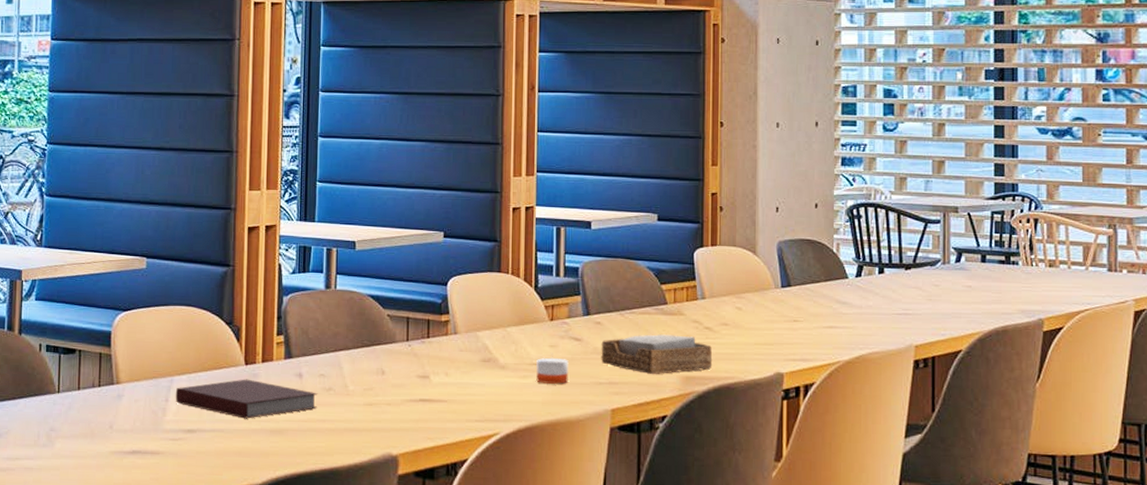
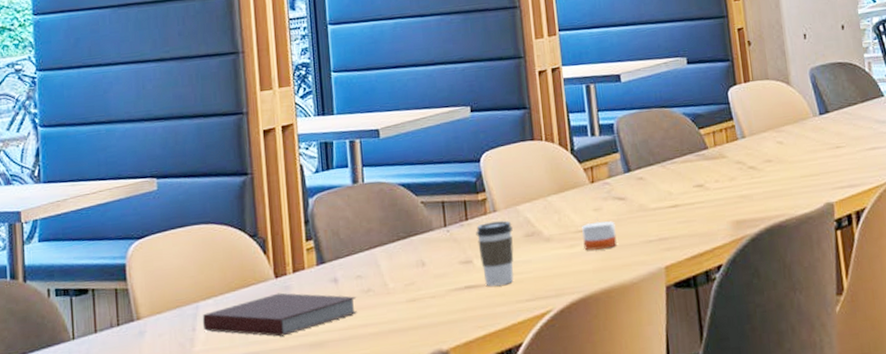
coffee cup: none [435,343,471,404] -> present [476,220,514,287]
napkin holder: present [601,334,713,375] -> none [646,178,762,225]

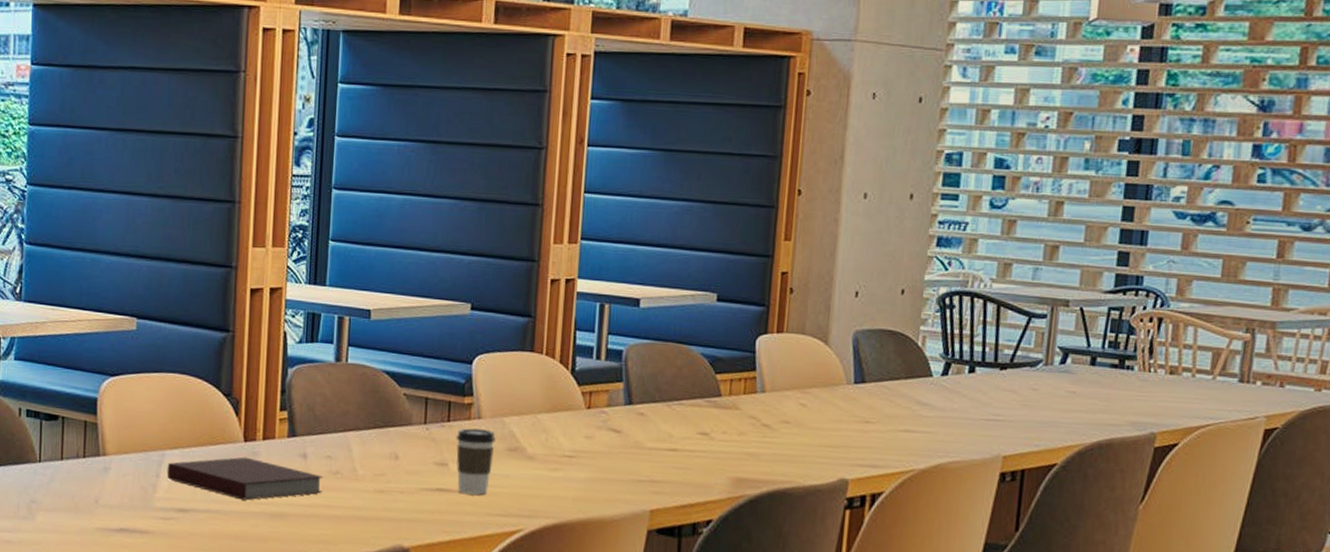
candle: present [582,221,617,250] -> none [567,449,605,480]

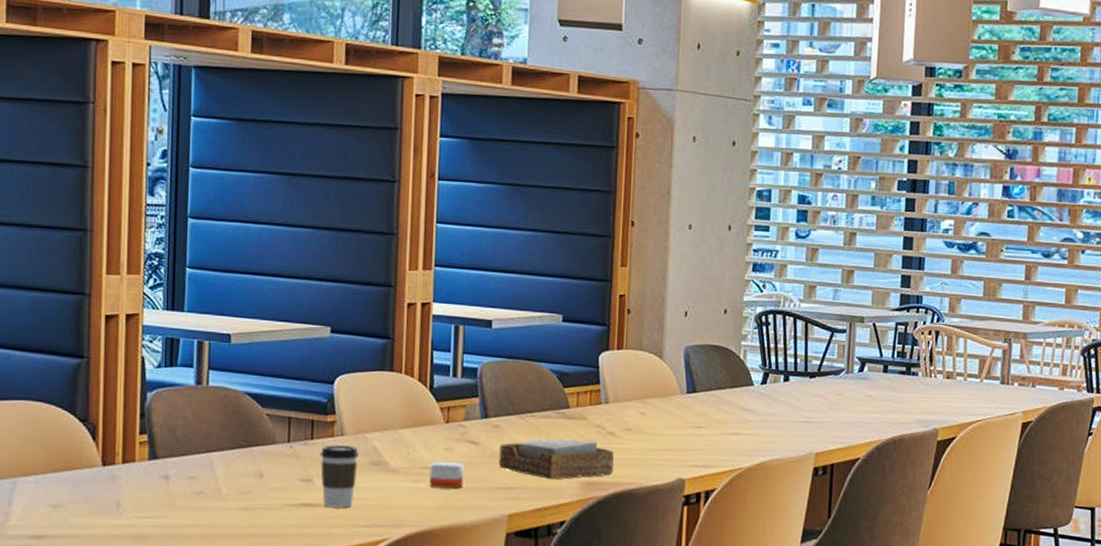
notebook: present [166,457,324,501] -> none [19,481,187,524]
candle: none [567,449,605,480] -> present [429,461,464,489]
napkin holder: none [642,429,769,475] -> present [498,439,614,480]

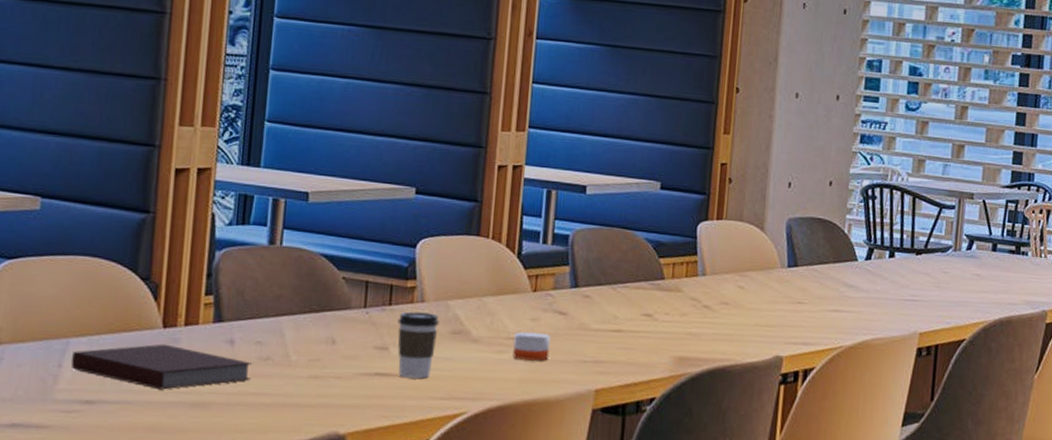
notebook: none [19,481,187,524] -> present [71,344,253,390]
napkin holder: present [498,439,614,480] -> none [587,311,709,355]

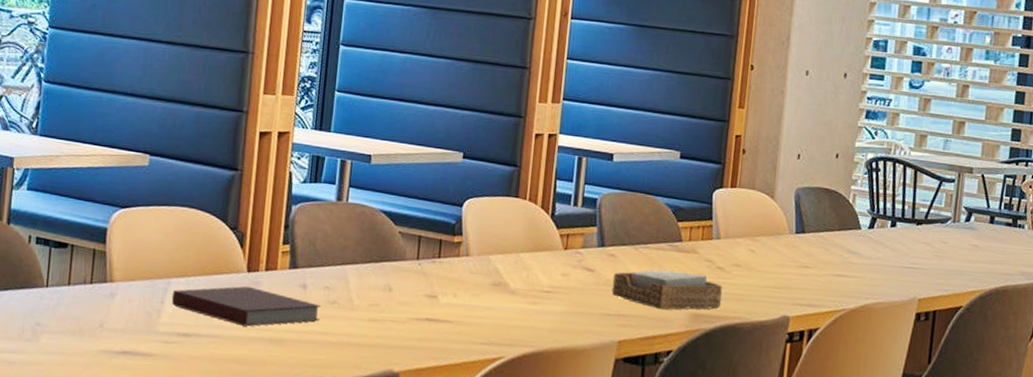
coffee cup: present [397,311,439,379] -> none [445,264,482,325]
candle: present [513,331,551,361] -> none [545,286,579,313]
napkin holder: none [587,311,709,355] -> present [611,270,722,311]

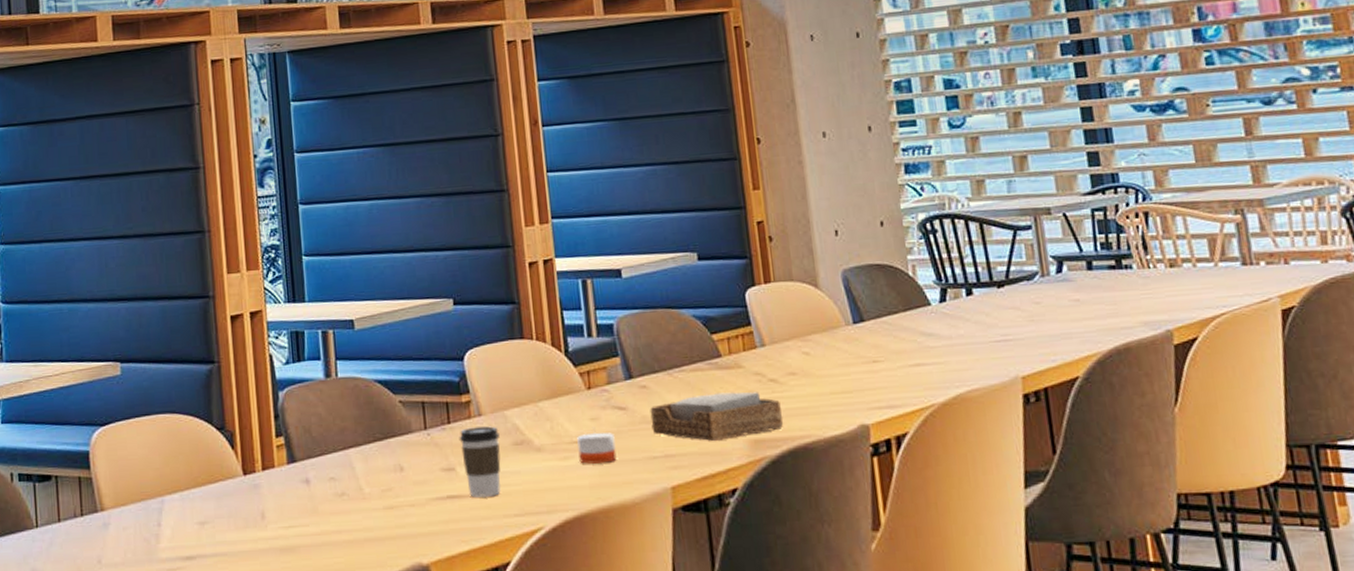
notebook: present [171,286,322,327] -> none [168,491,331,538]
coffee cup: none [445,264,482,325] -> present [459,426,502,498]
candle: none [545,286,579,313] -> present [577,432,617,464]

